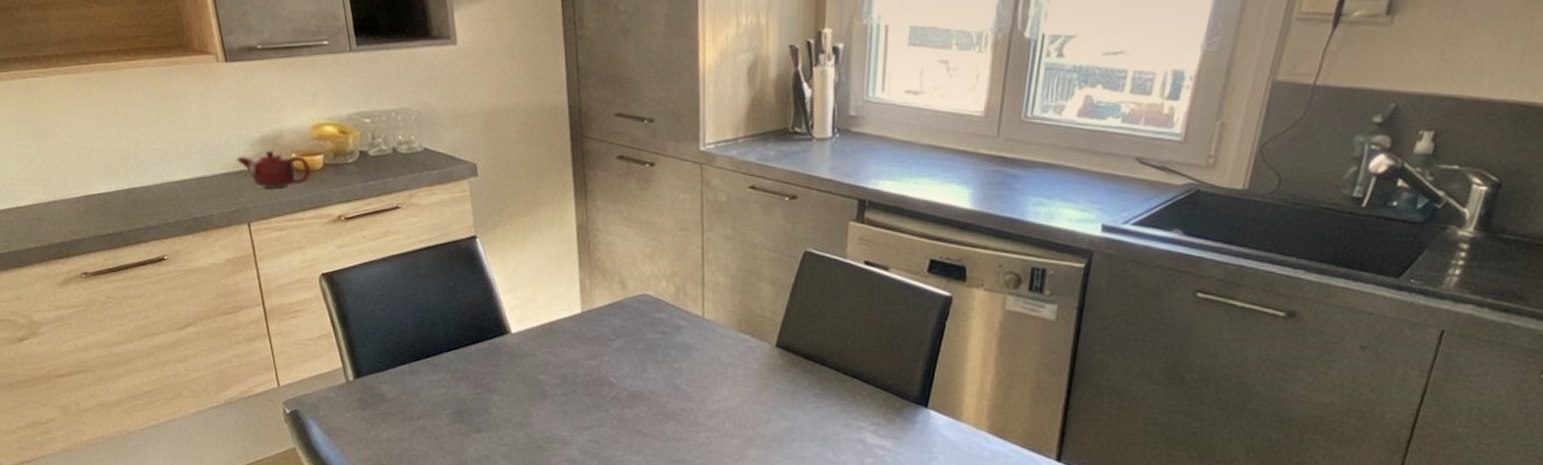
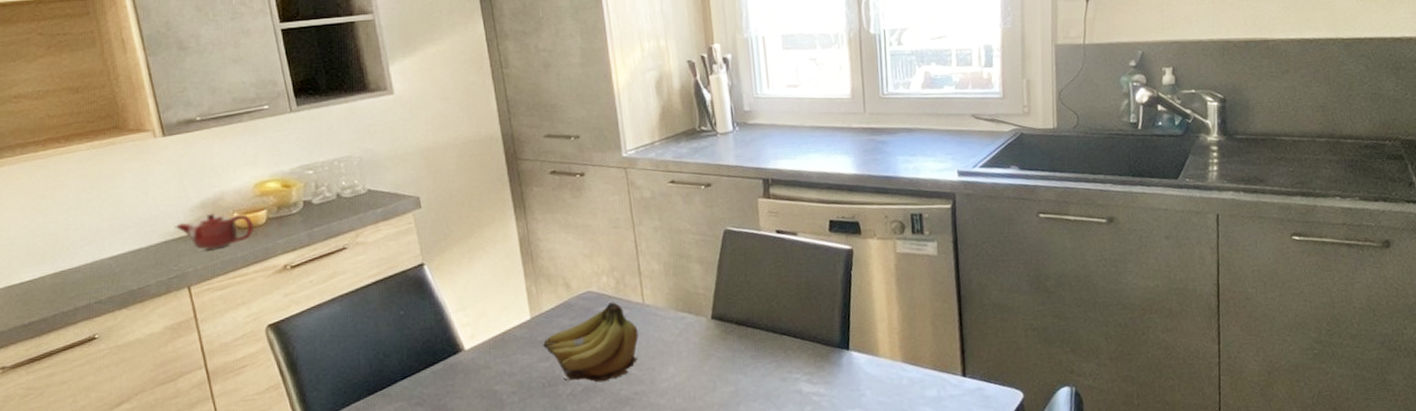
fruit: none [590,310,694,392] -> present [542,302,639,383]

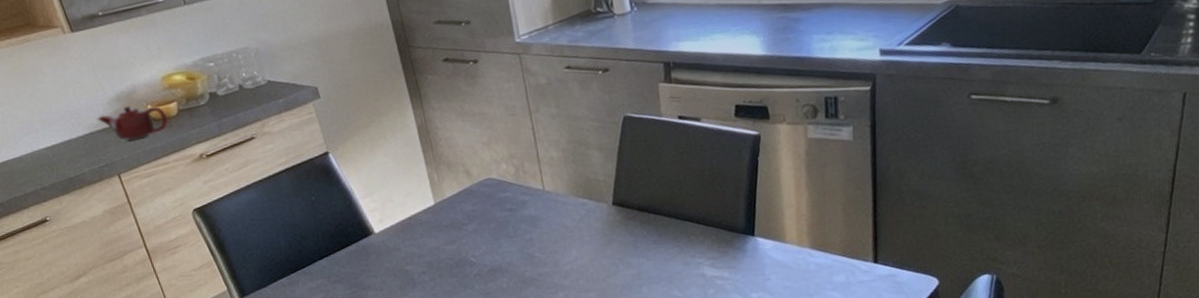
fruit: present [542,302,639,383] -> none [447,188,540,264]

